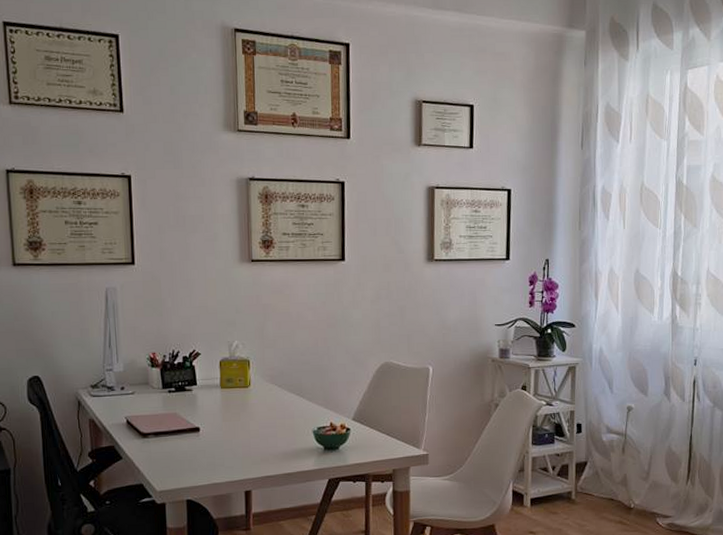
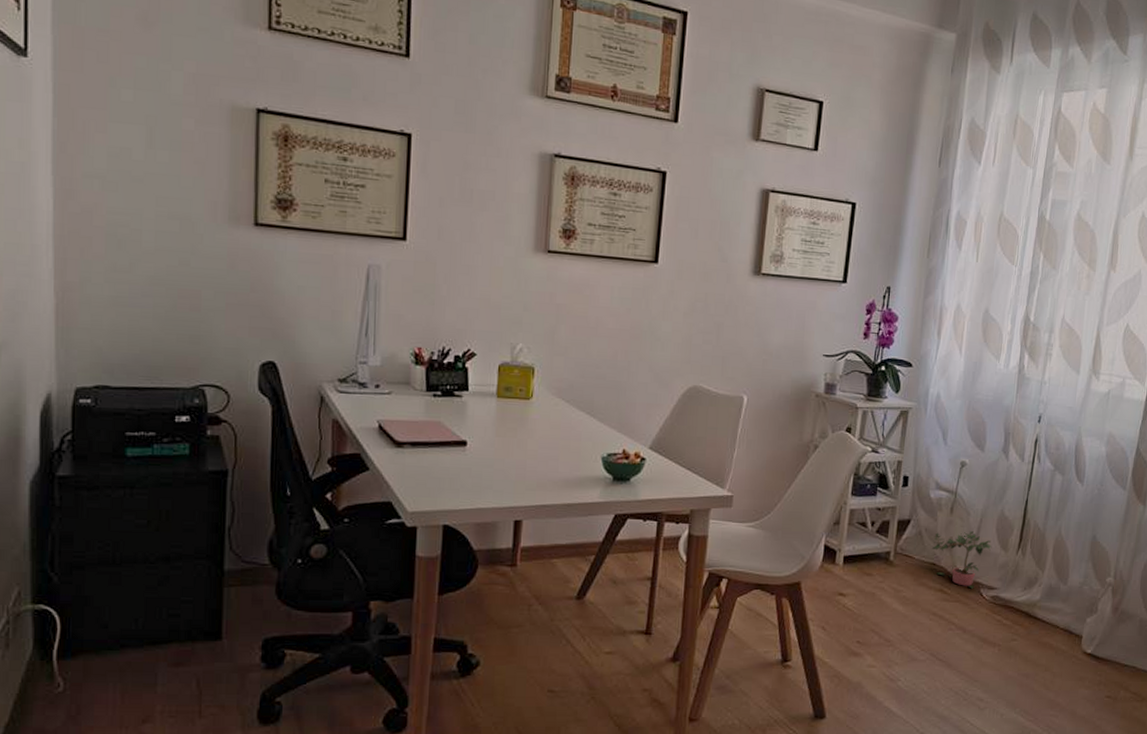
potted plant: none [608,467,663,519] -> present [931,531,992,589]

